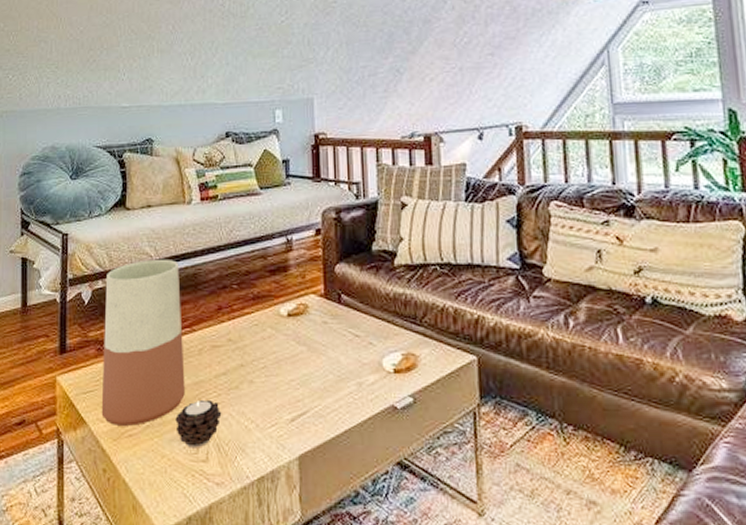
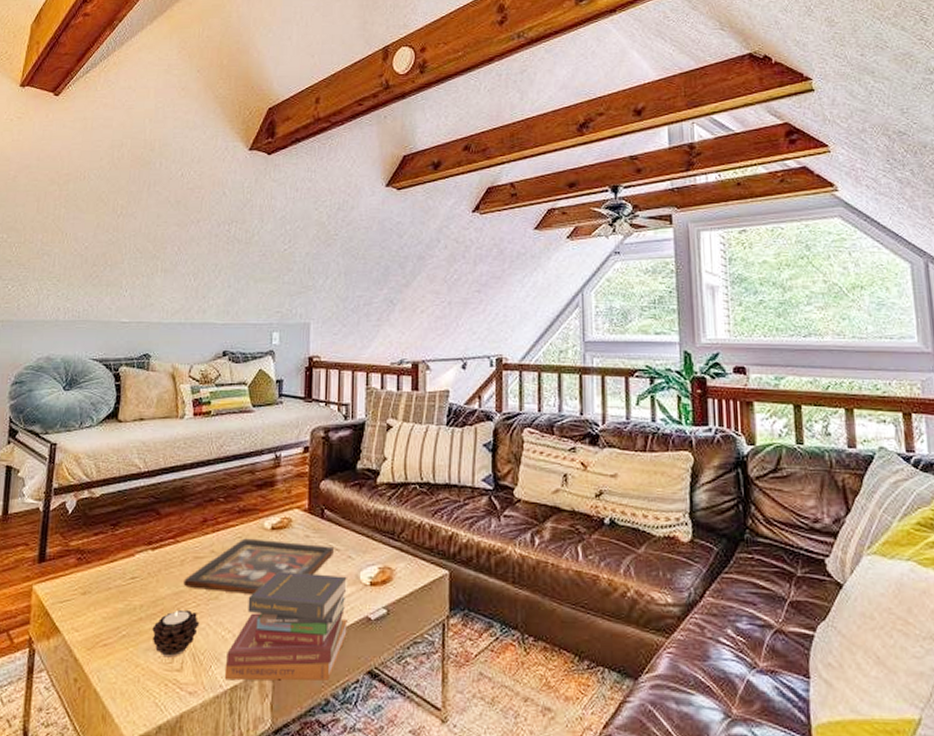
vase: present [101,259,185,426] -> none [77,471,168,635]
decorative tray: none [203,326,353,383] -> present [183,538,334,594]
books: none [250,359,373,473] -> present [224,571,348,682]

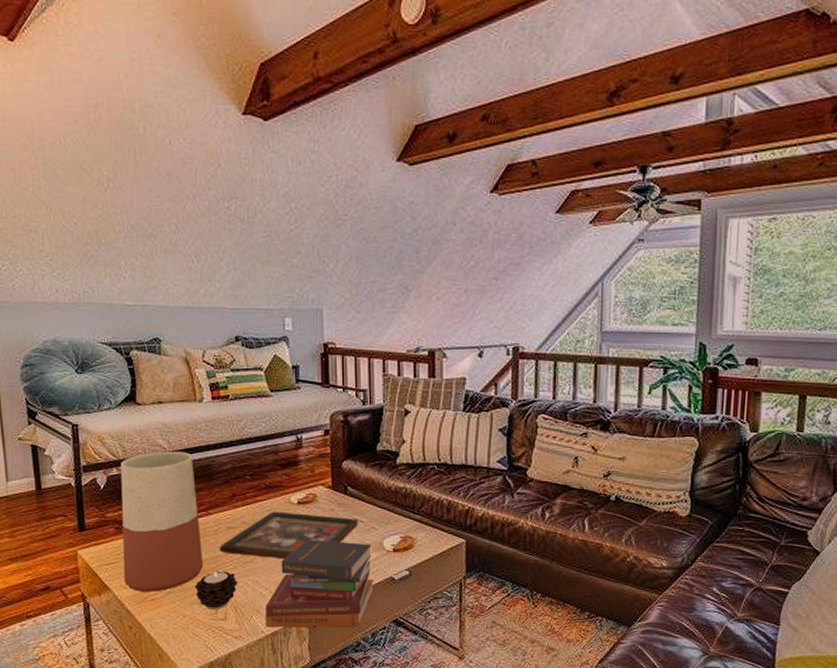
vase: none [77,471,168,635] -> present [120,450,203,592]

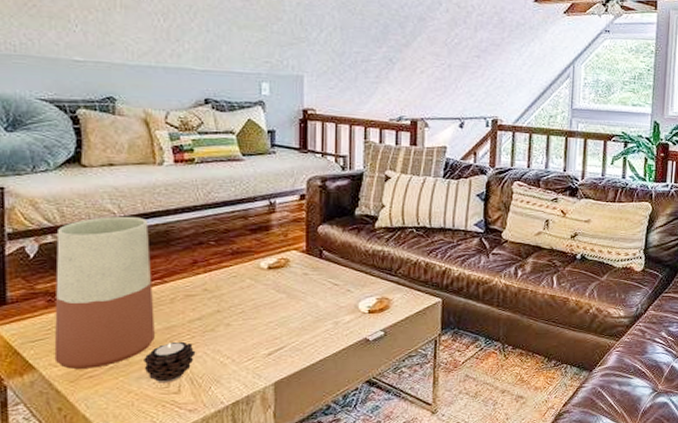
decorative tray: present [219,511,358,558] -> none [175,277,333,325]
books: present [264,539,374,628] -> none [225,304,347,398]

